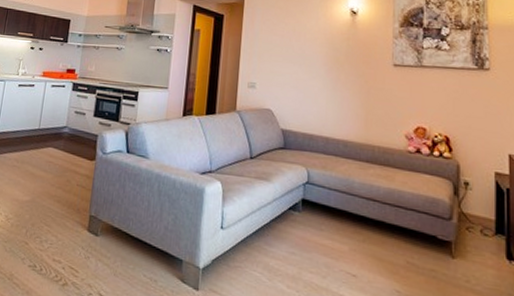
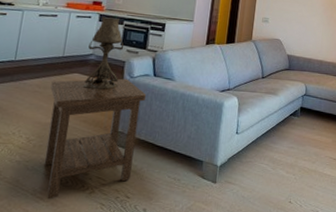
side table: none [20,154,120,287] -> present [43,78,147,200]
table lamp: none [56,86,97,167] -> present [82,17,124,90]

